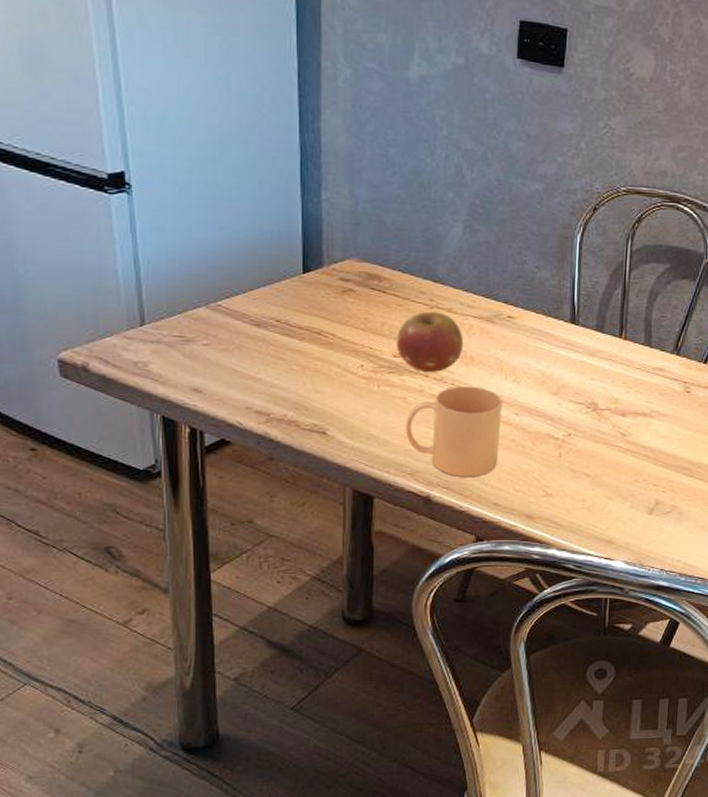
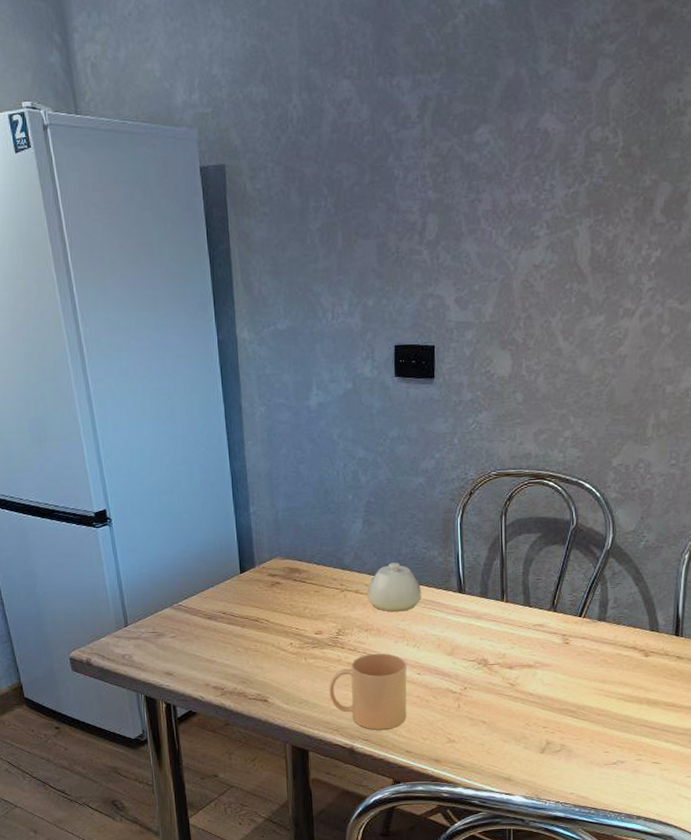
fruit: present [396,311,464,372] -> none [316,594,371,644]
sugar bowl: none [462,280,527,339] -> present [367,563,421,612]

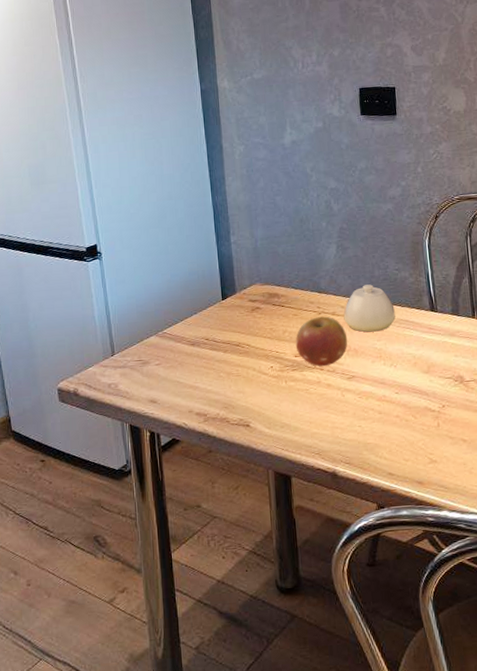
fruit: none [316,594,371,644] -> present [295,316,348,366]
mug: present [329,653,407,730] -> none [310,373,387,453]

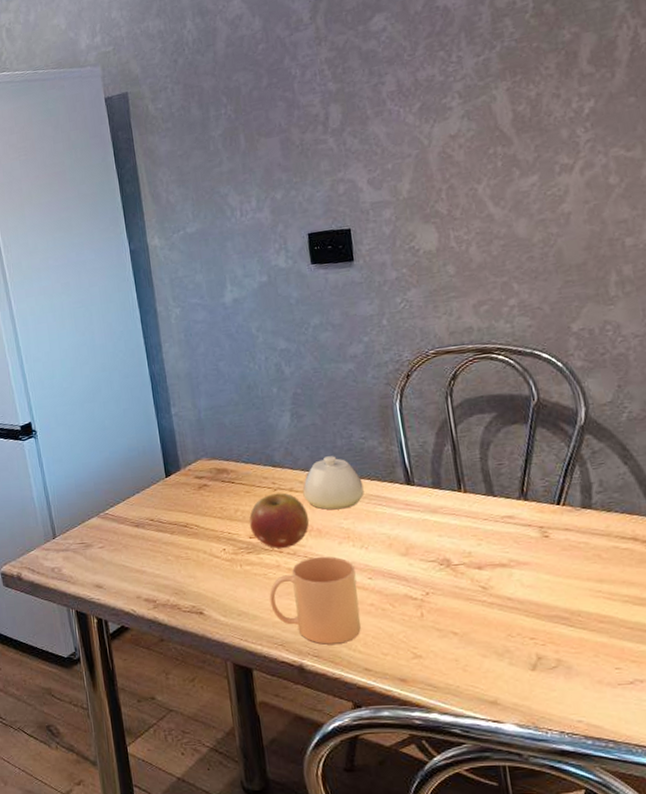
mug: none [310,373,387,453] -> present [269,556,361,645]

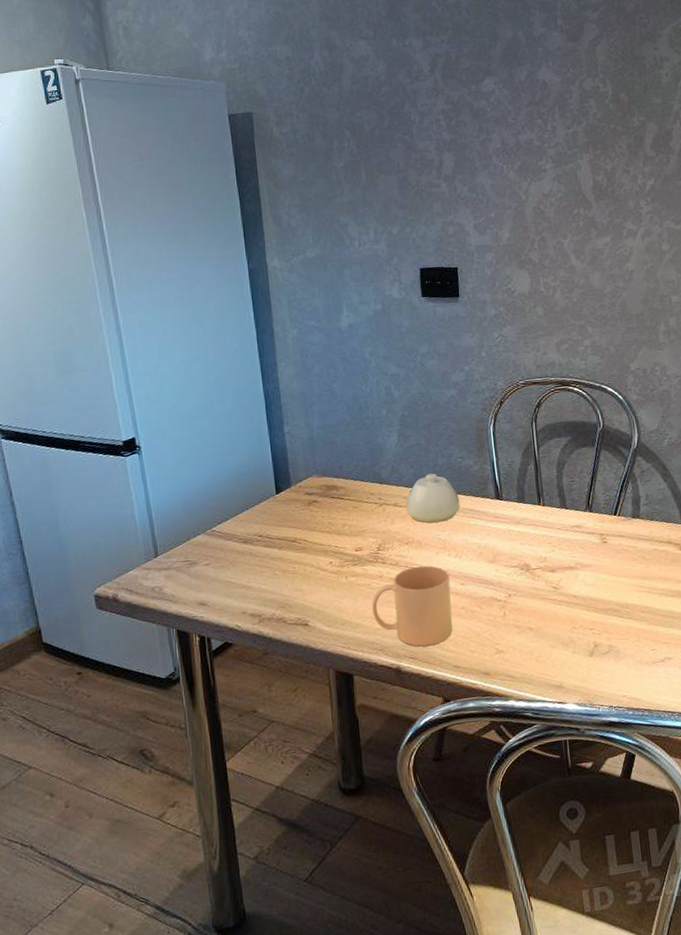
fruit: present [249,492,310,548] -> none [355,507,411,560]

